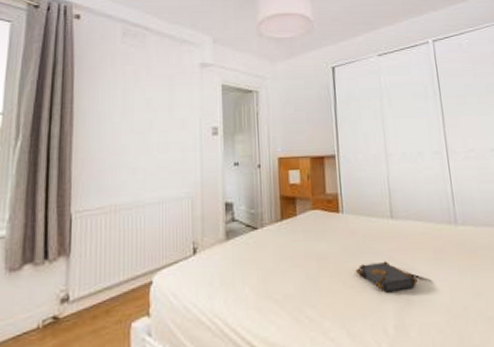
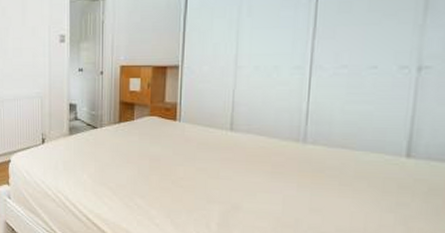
book: present [356,261,418,293] -> none [186,168,249,196]

